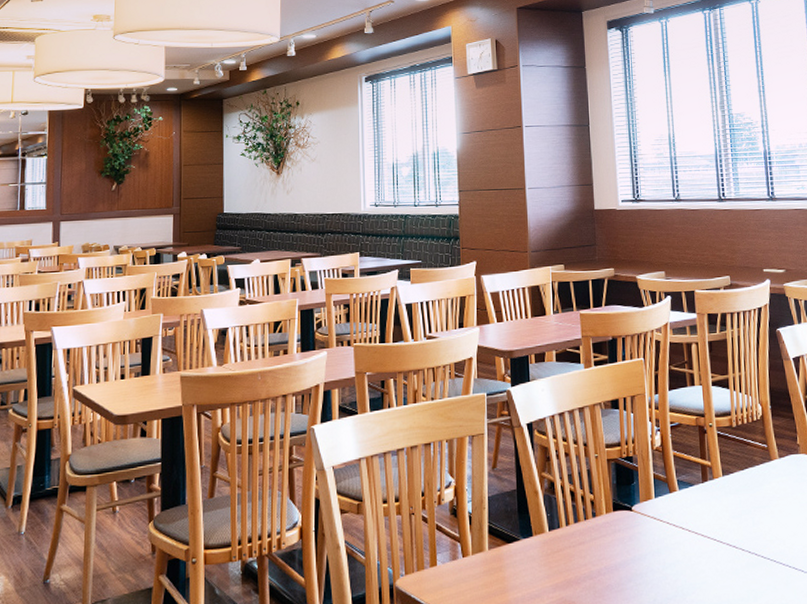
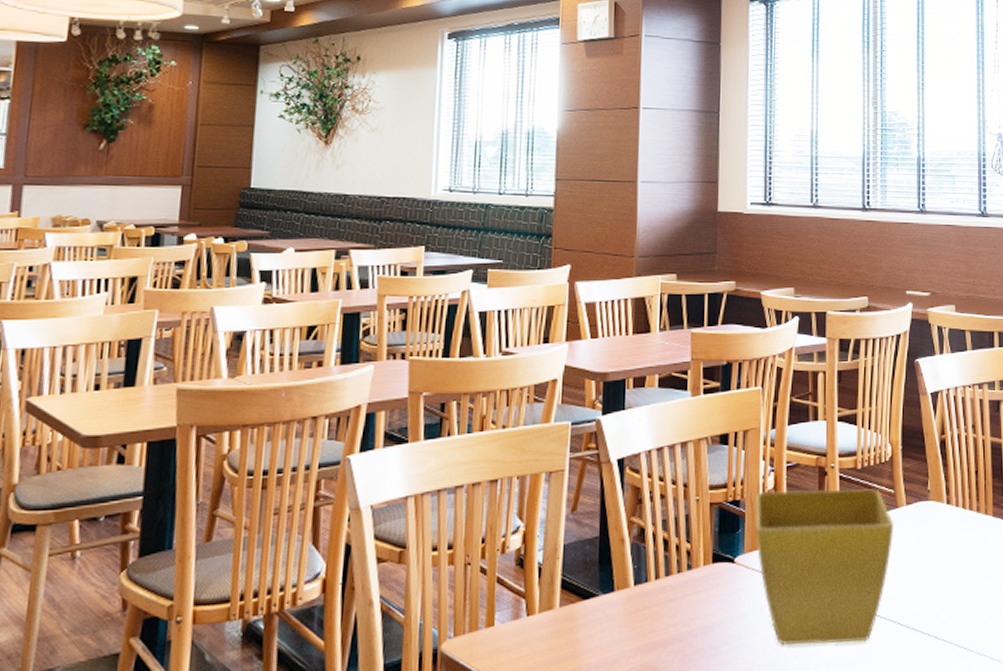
flower pot: none [645,443,770,582] -> present [754,488,894,645]

